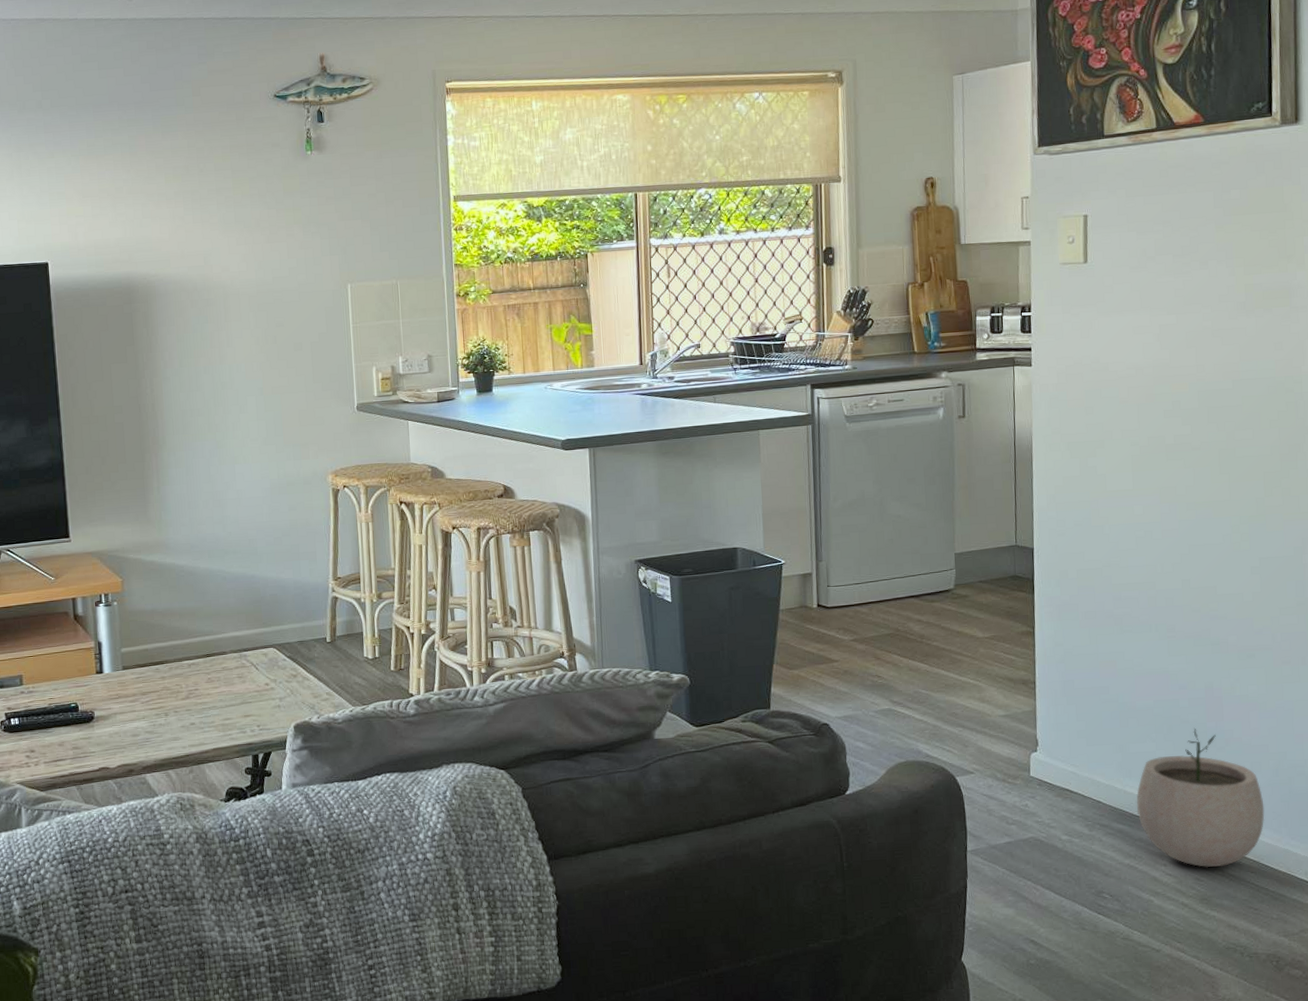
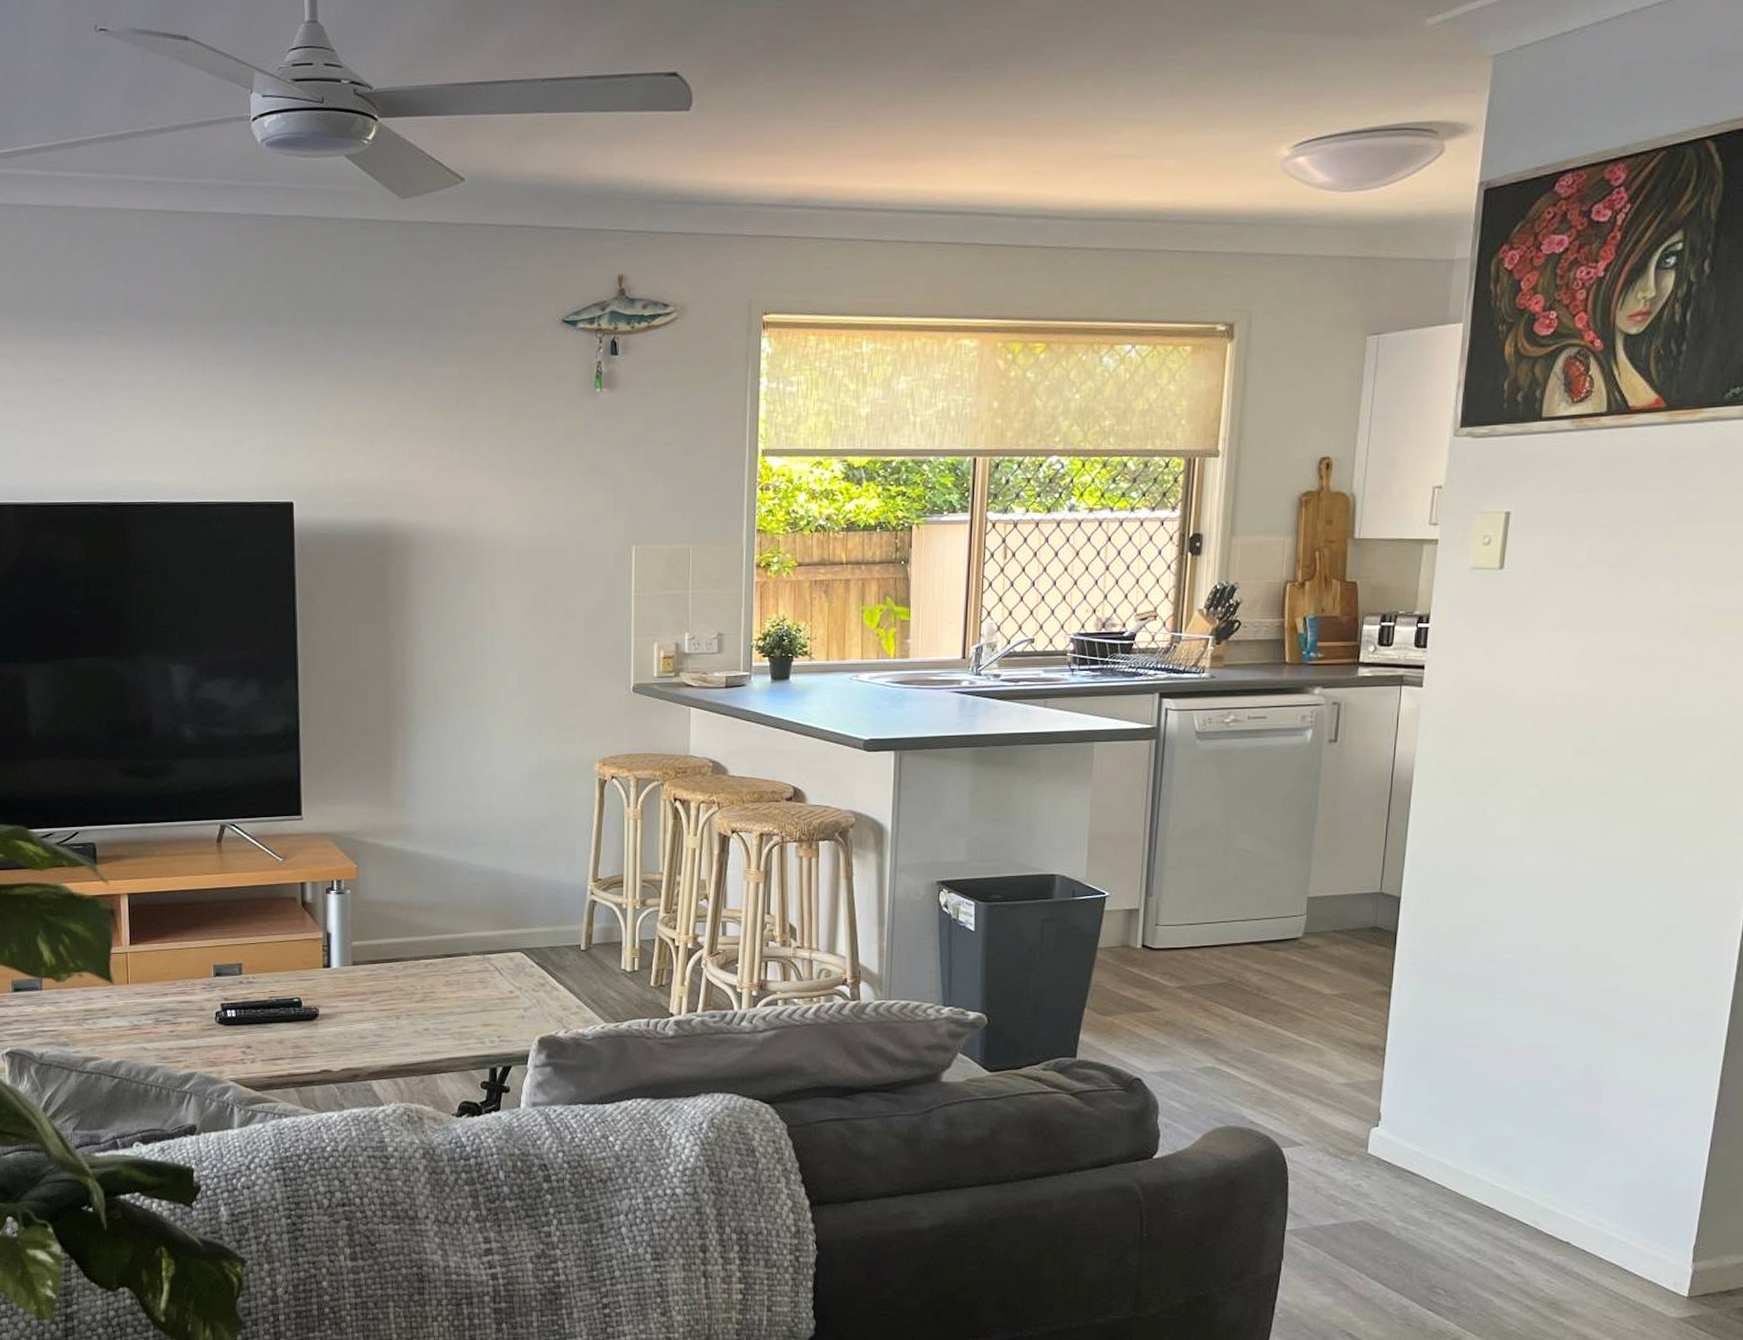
plant pot: present [1136,727,1265,868] -> none [1486,1112,1636,1269]

